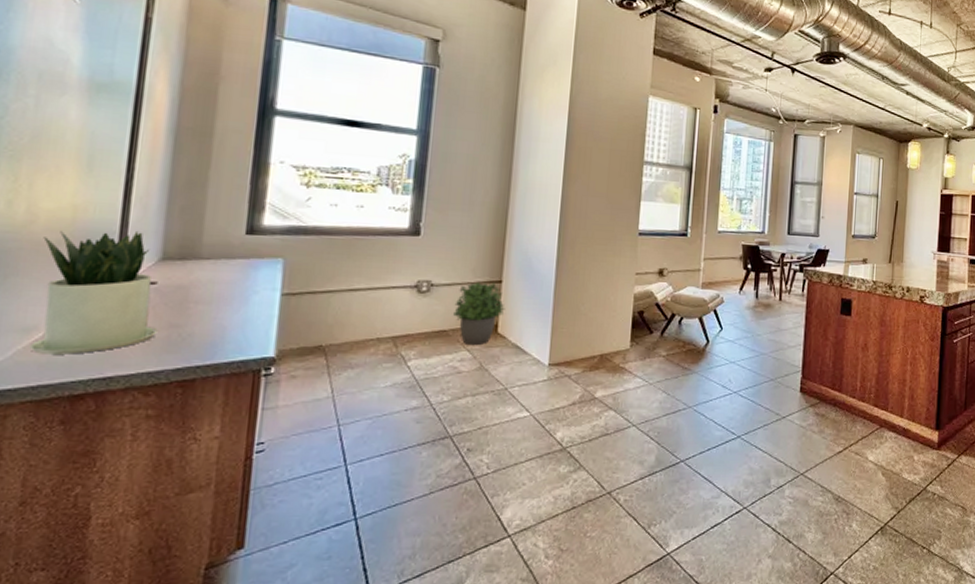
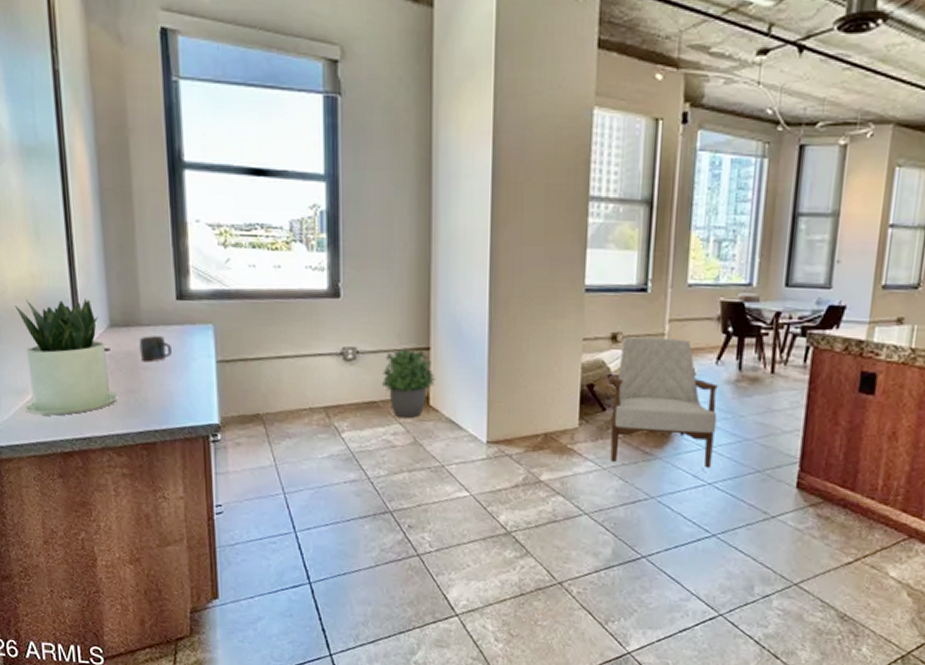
mug: none [193,269,233,296] -> present [139,336,173,363]
armchair: none [655,272,741,379] -> present [607,336,718,469]

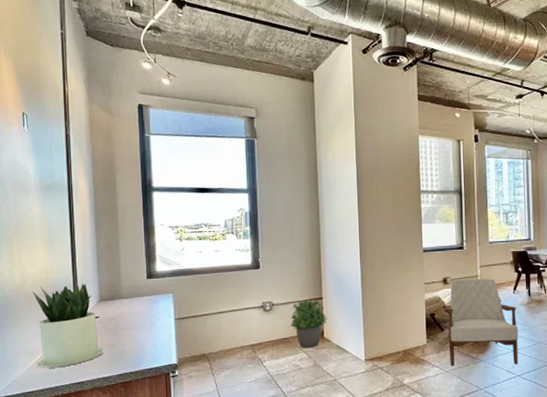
mug: present [139,336,173,363] -> none [120,305,144,324]

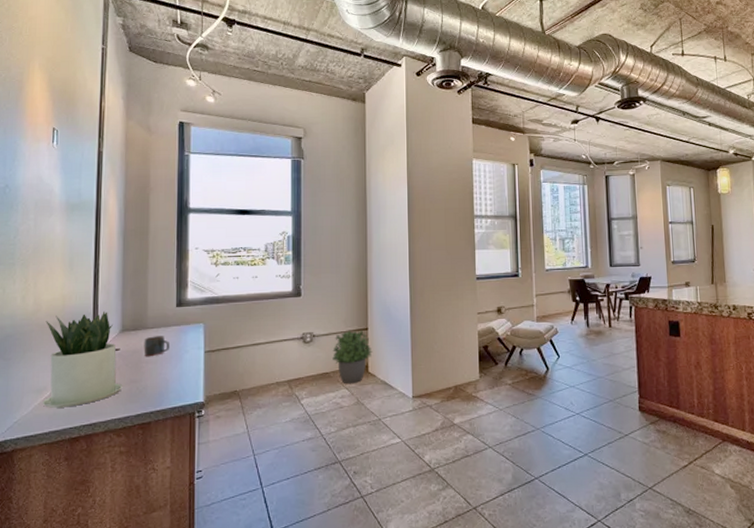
mug: none [120,305,144,324] -> present [143,336,170,357]
armchair: present [443,278,519,367] -> none [497,308,577,404]

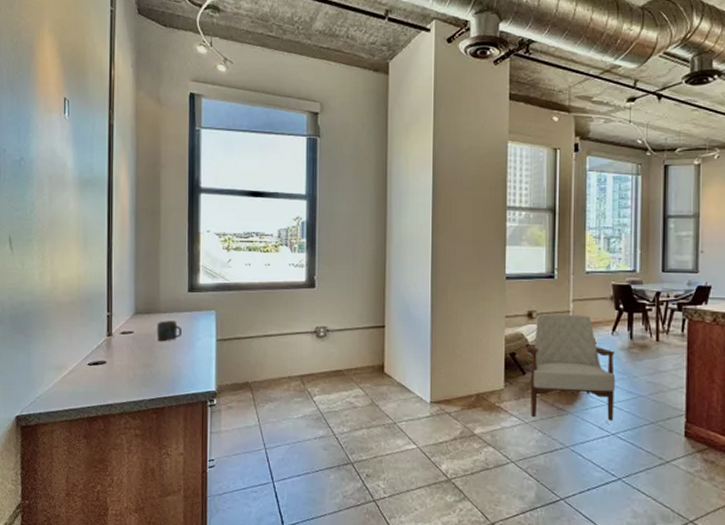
planter: present [42,311,123,408] -> none [62,292,137,387]
potted plant: present [332,329,373,384] -> none [347,326,389,384]
armchair: none [497,308,577,404] -> present [526,314,616,421]

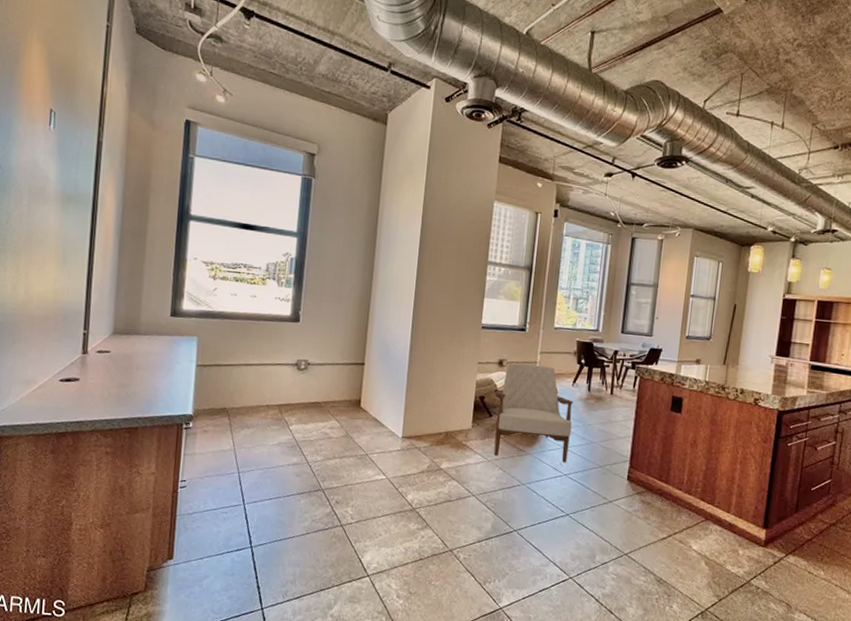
mug: present [156,321,183,342] -> none [134,342,162,364]

